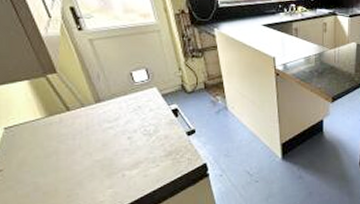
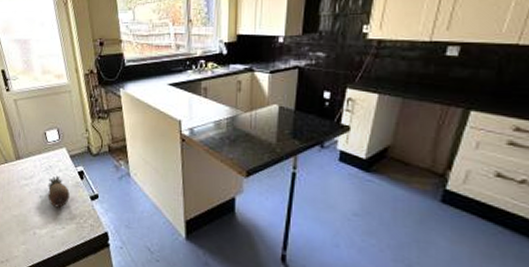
fruit: none [137,115,163,147] -> present [47,175,70,208]

